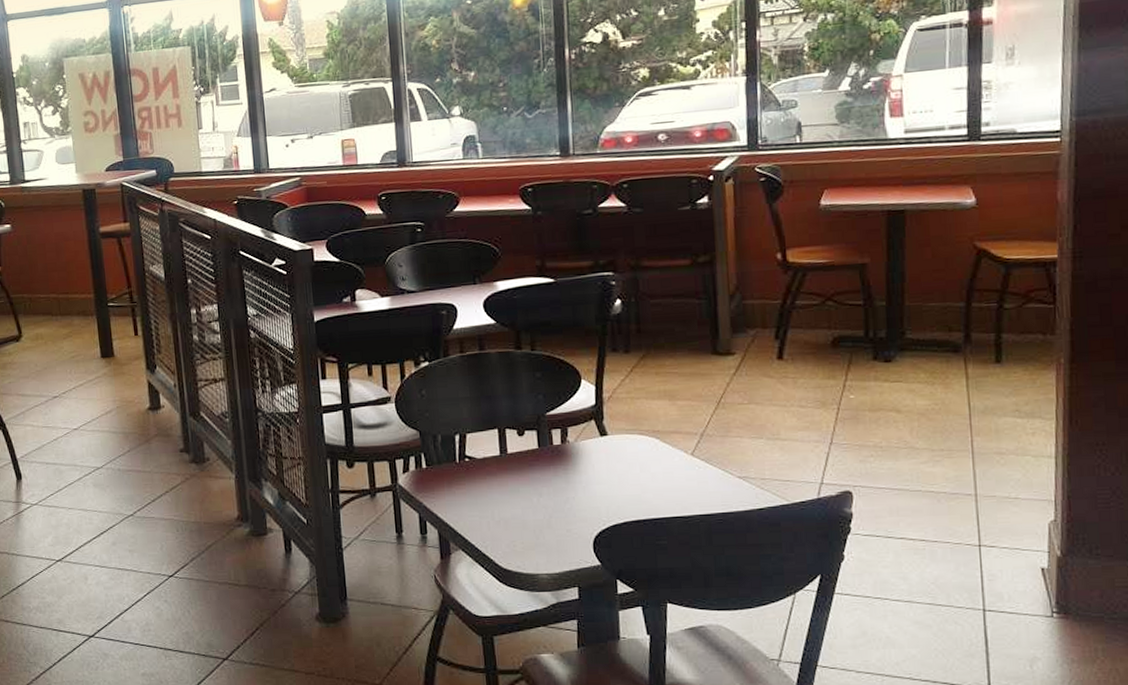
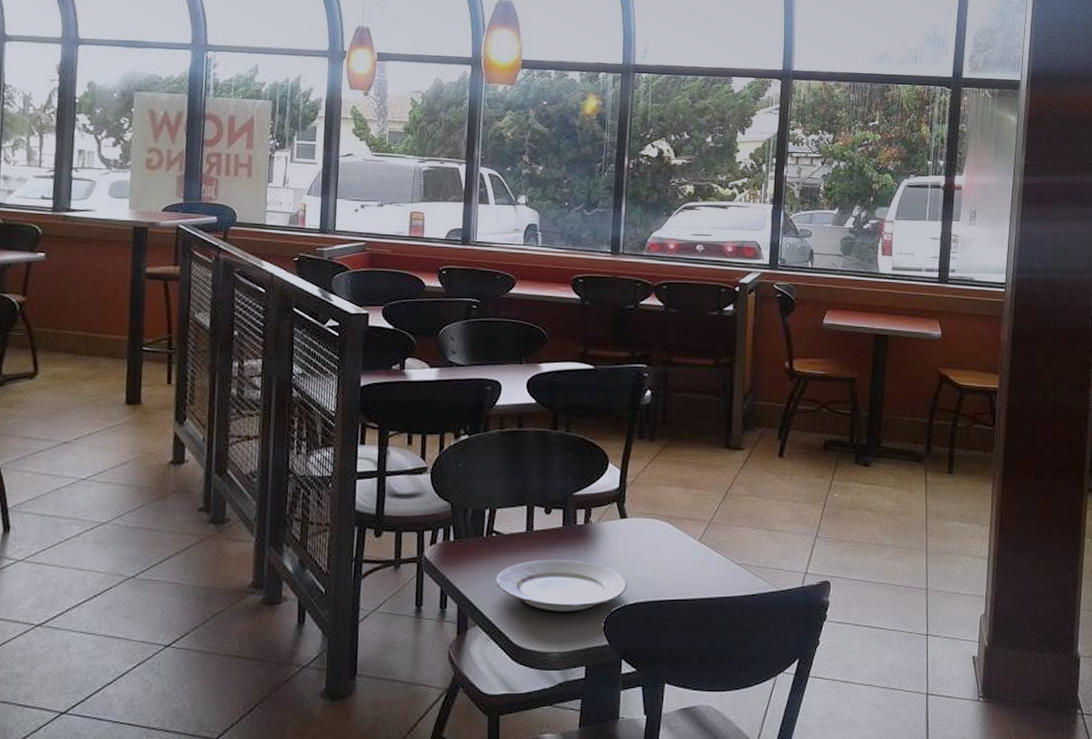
plate: none [474,481,616,533] -> present [496,559,628,611]

